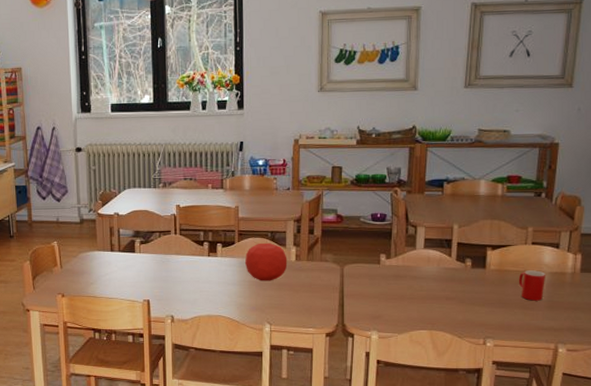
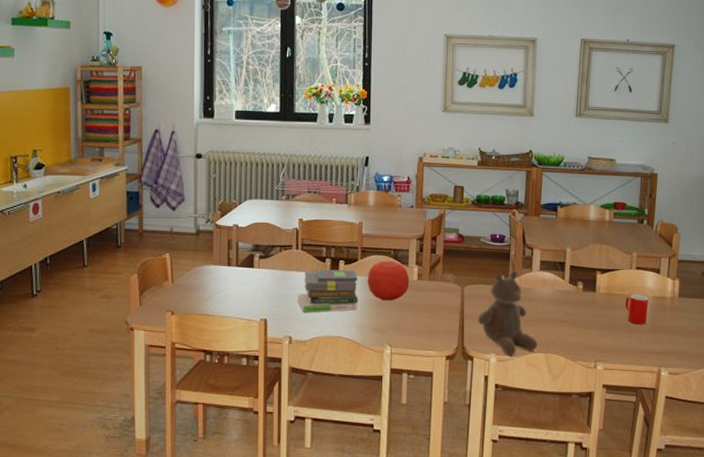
books: none [178,252,237,293] -> present [297,270,358,312]
stuffed animal: none [358,249,422,333] -> present [477,270,538,356]

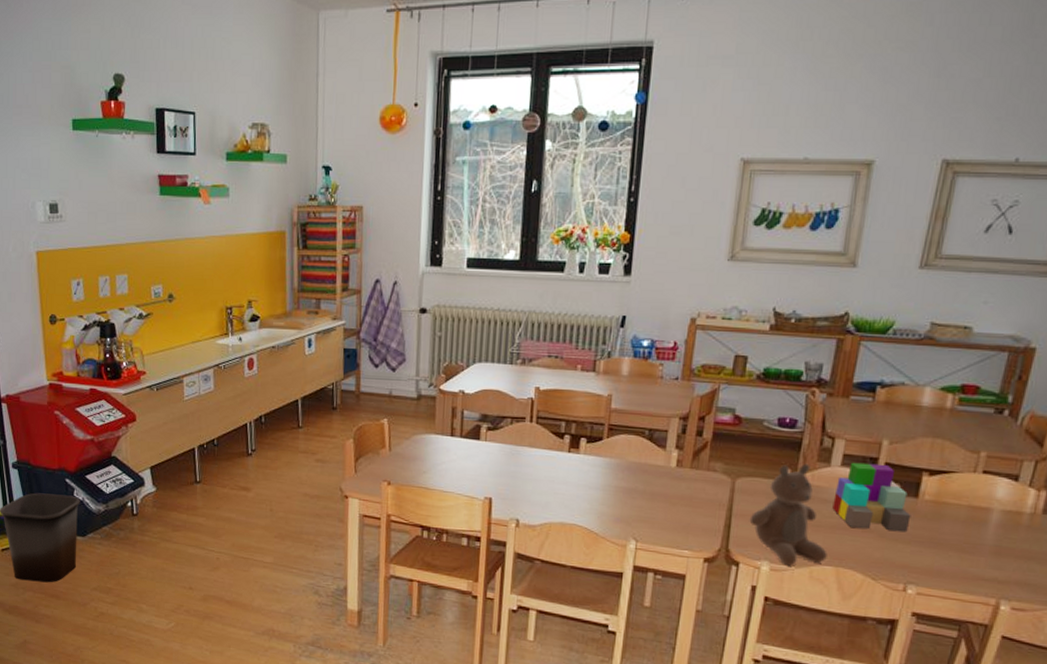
books: present [297,270,358,312] -> none [528,447,602,497]
ball: present [367,260,410,301] -> none [612,441,666,489]
toy blocks: none [537,267,593,320] -> present [832,462,911,533]
cup: present [625,294,649,324] -> none [958,505,997,544]

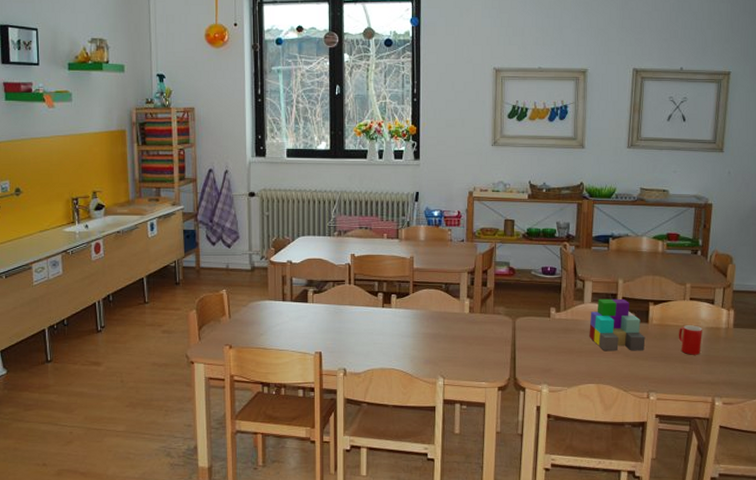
stuffed animal: present [749,463,827,566] -> none [529,302,590,387]
cup: none [958,505,997,544] -> present [678,325,703,355]

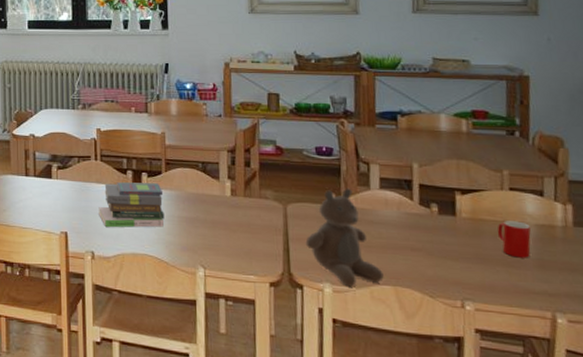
books: none [351,304,410,345] -> present [98,182,165,228]
stuffed animal: none [529,302,590,387] -> present [305,188,384,287]
toy blocks: present [589,298,646,352] -> none [379,185,454,250]

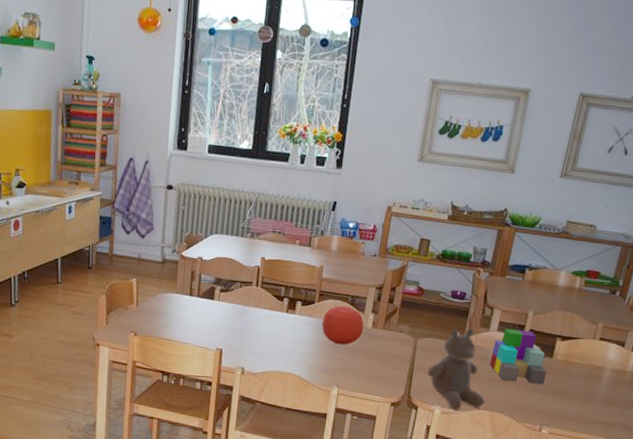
books: present [98,182,165,228] -> none [253,308,314,351]
ball: none [173,174,222,218] -> present [321,305,364,345]
toy blocks: none [379,185,454,250] -> present [490,328,547,385]
cup: present [497,221,532,258] -> none [581,364,608,395]

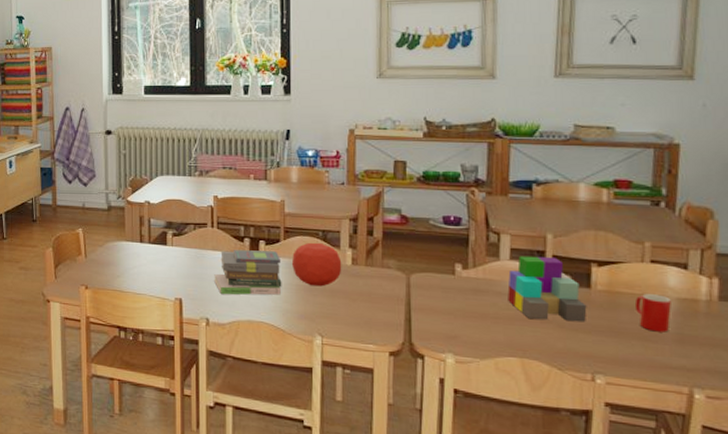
books: none [253,308,314,351] -> present [214,250,282,295]
stuffed animal: present [427,328,485,410] -> none [428,258,510,358]
cup: none [581,364,608,395] -> present [634,294,673,332]

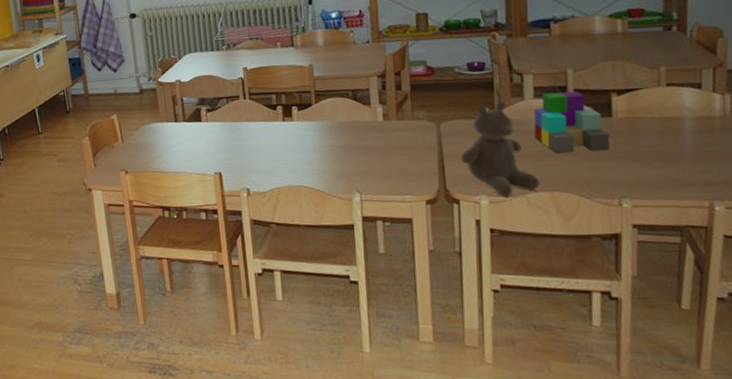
books: present [214,250,282,295] -> none [251,115,318,163]
ball: present [291,242,342,287] -> none [324,102,374,146]
stuffed animal: none [428,258,510,358] -> present [460,100,540,197]
cup: present [634,294,673,332] -> none [654,116,689,152]

